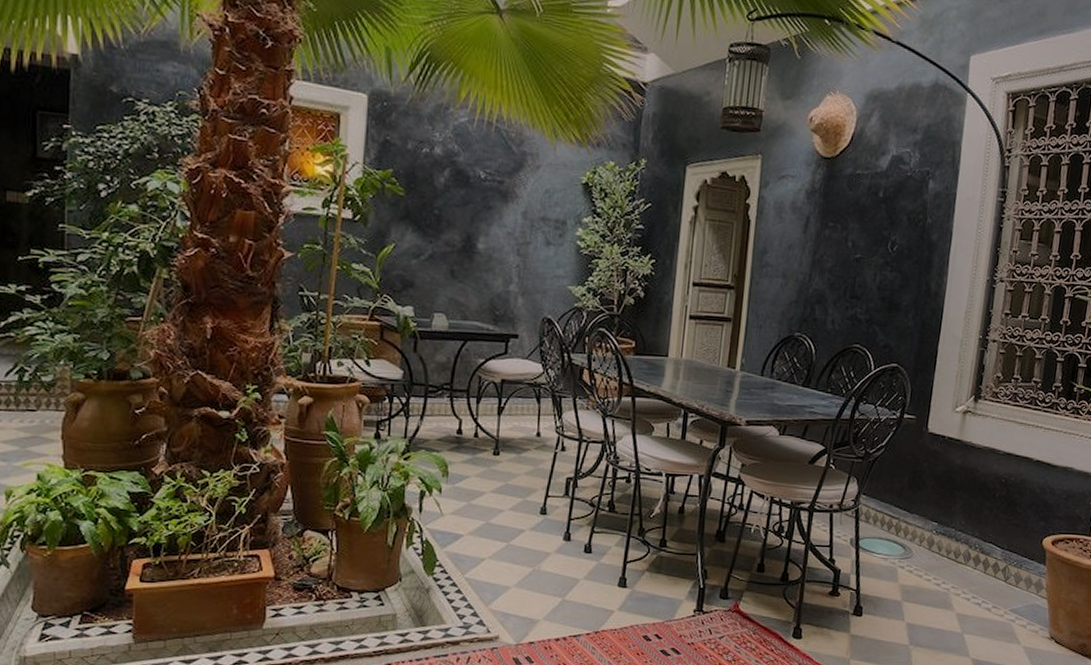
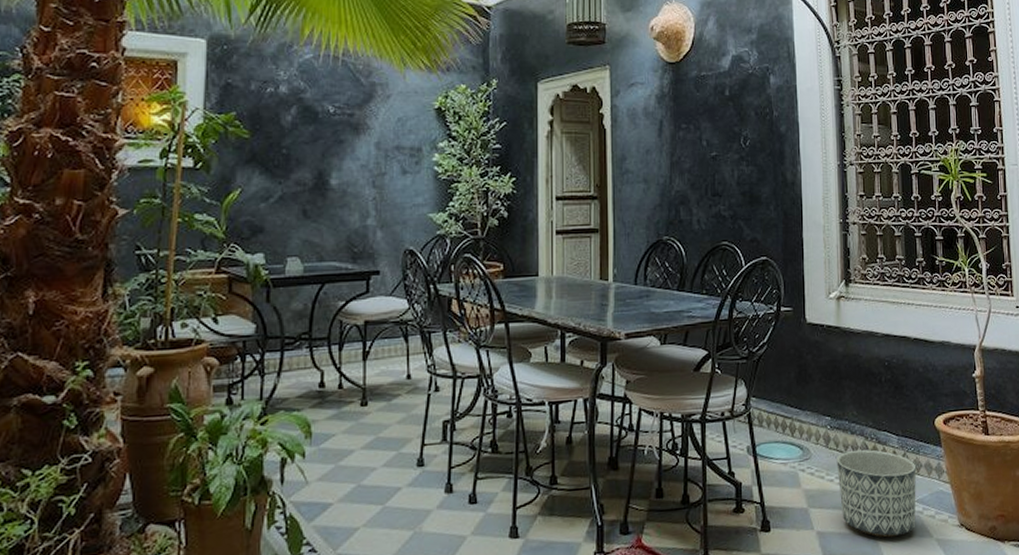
planter: none [934,555,1016,639] -> present [836,449,917,538]

